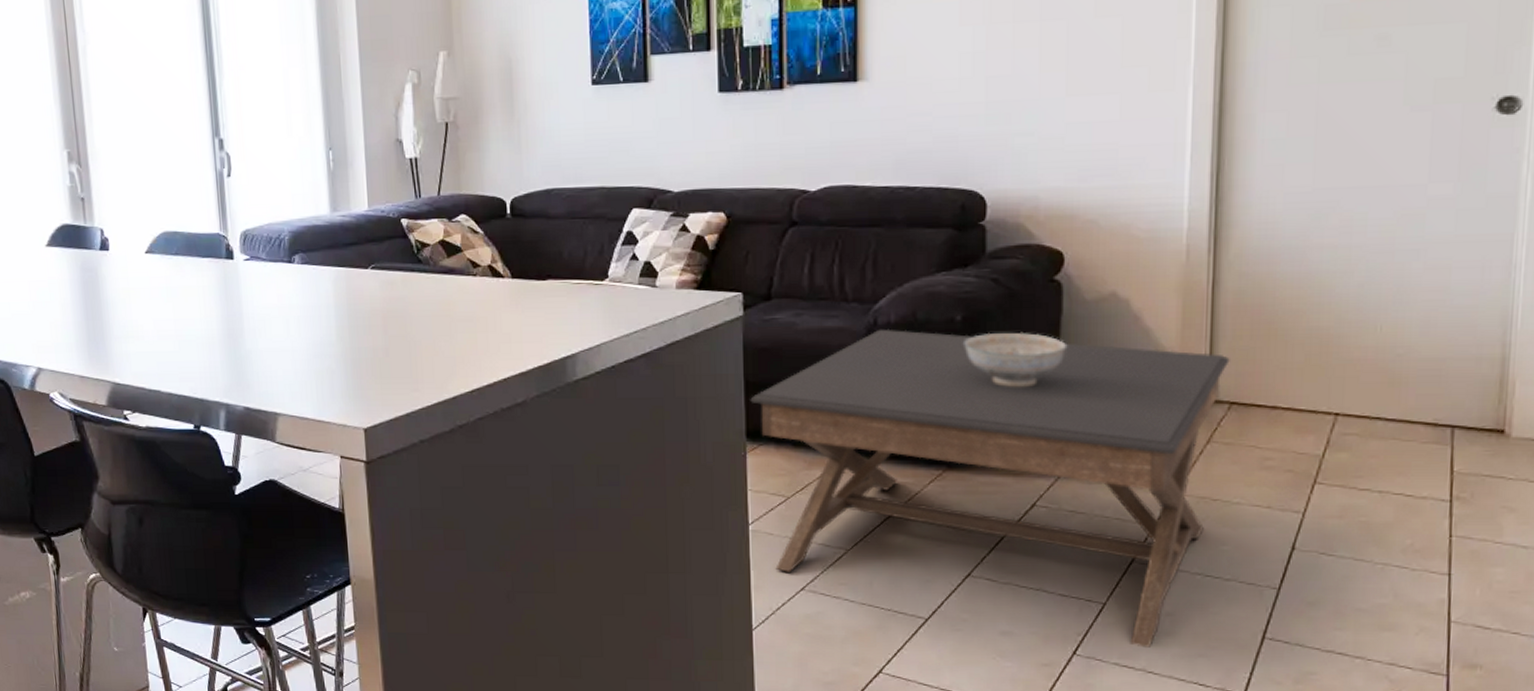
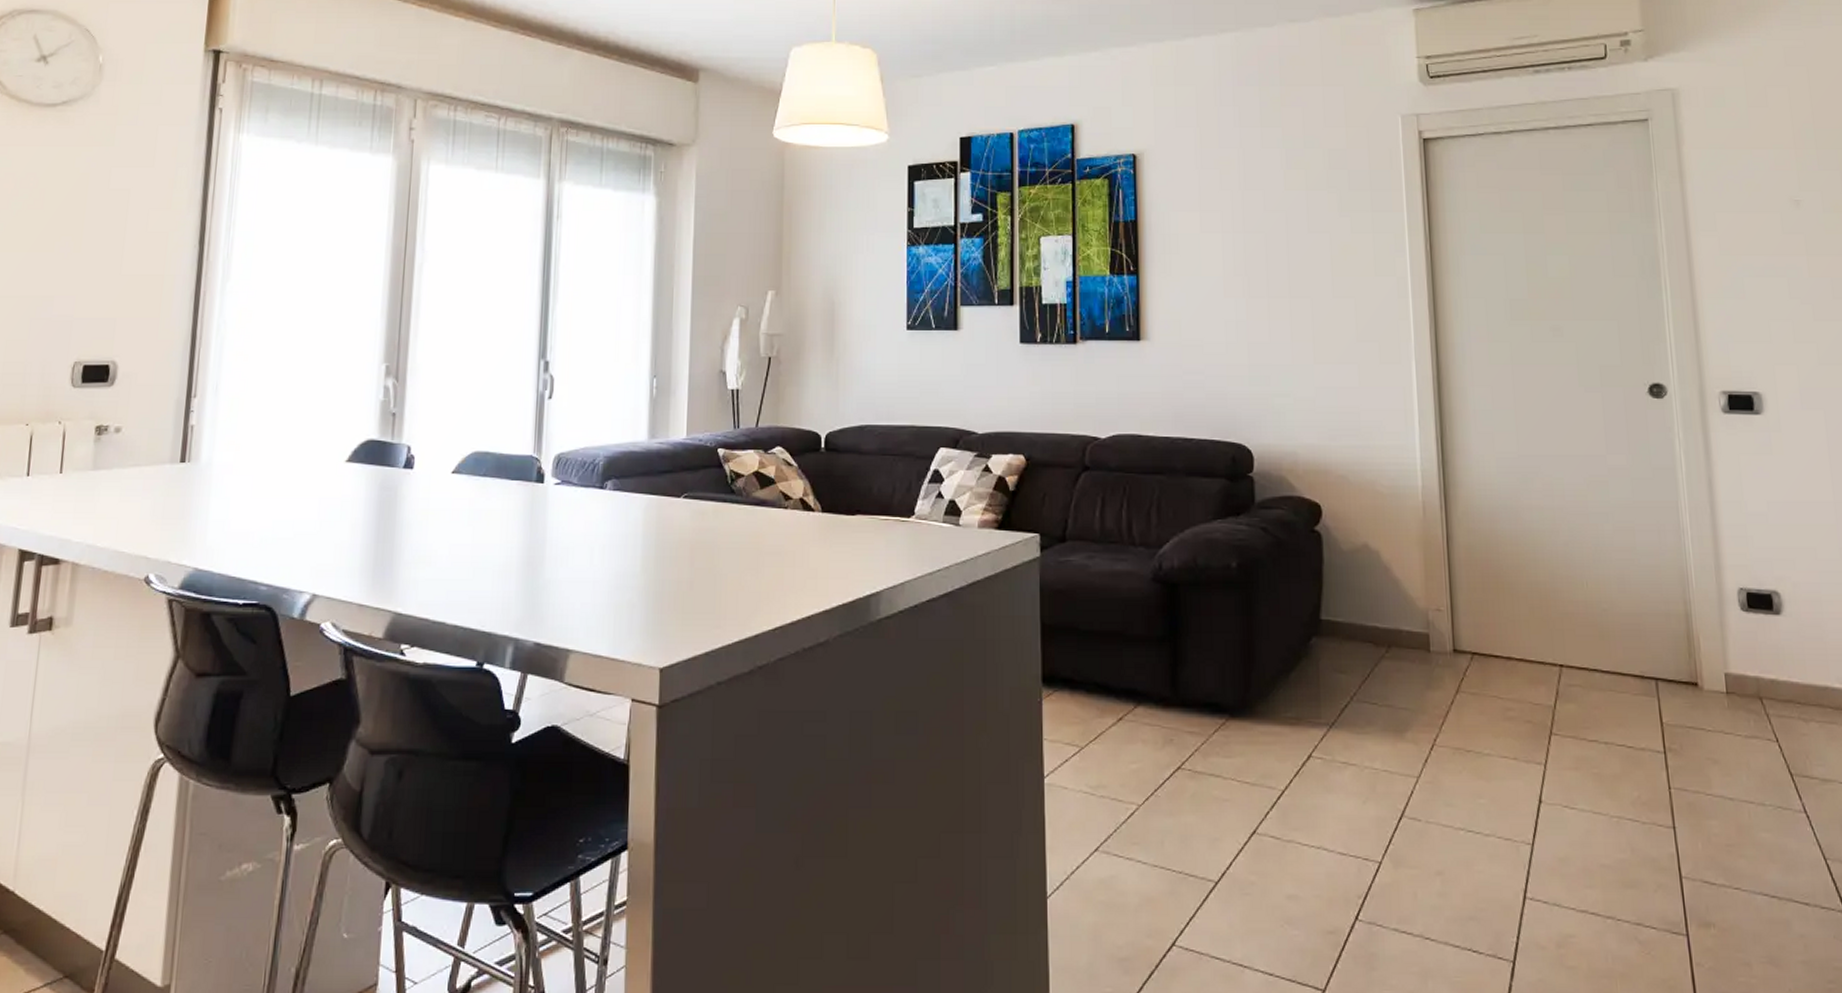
coffee table: present [750,328,1230,648] -> none [1046,573,1468,911]
decorative bowl: present [964,332,1066,387] -> none [1240,579,1329,634]

